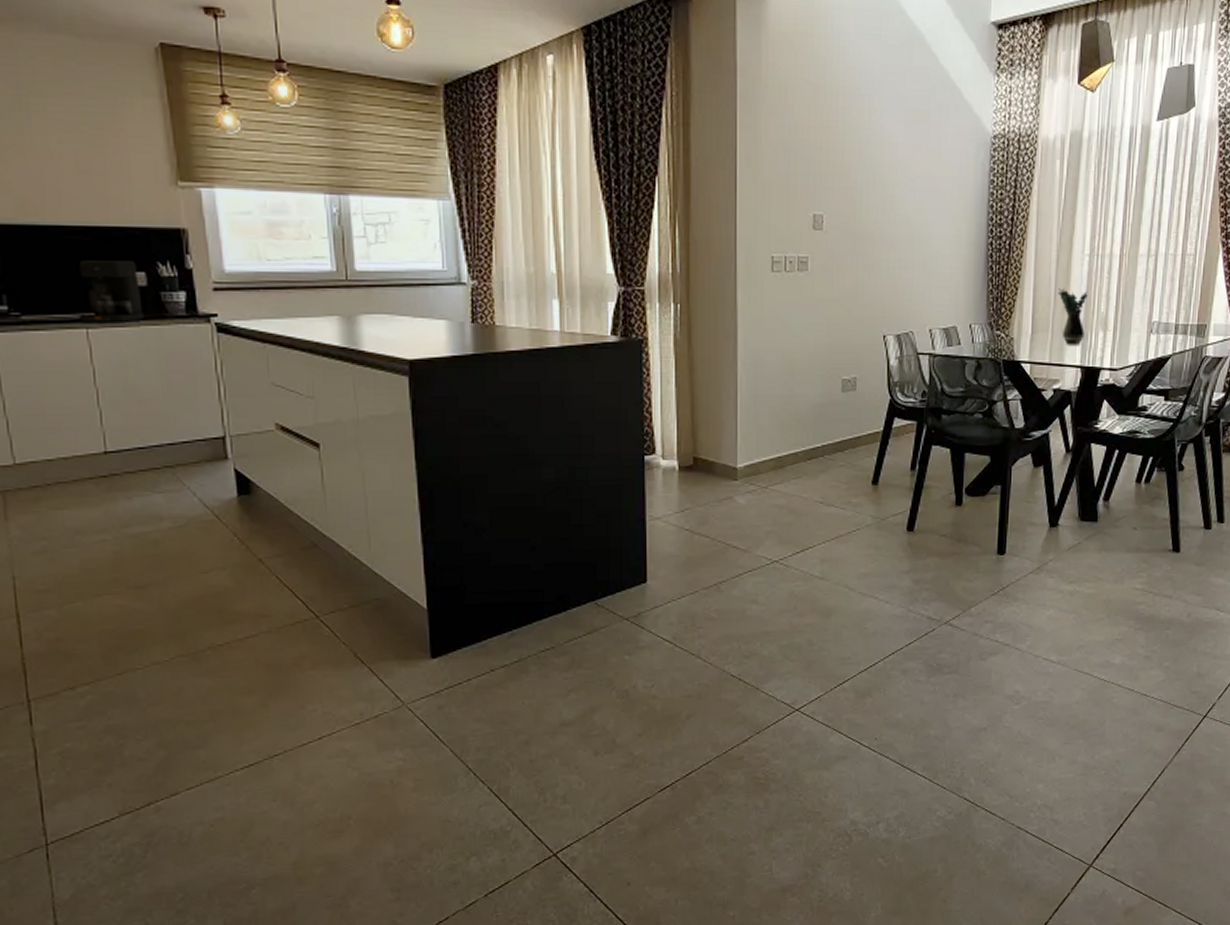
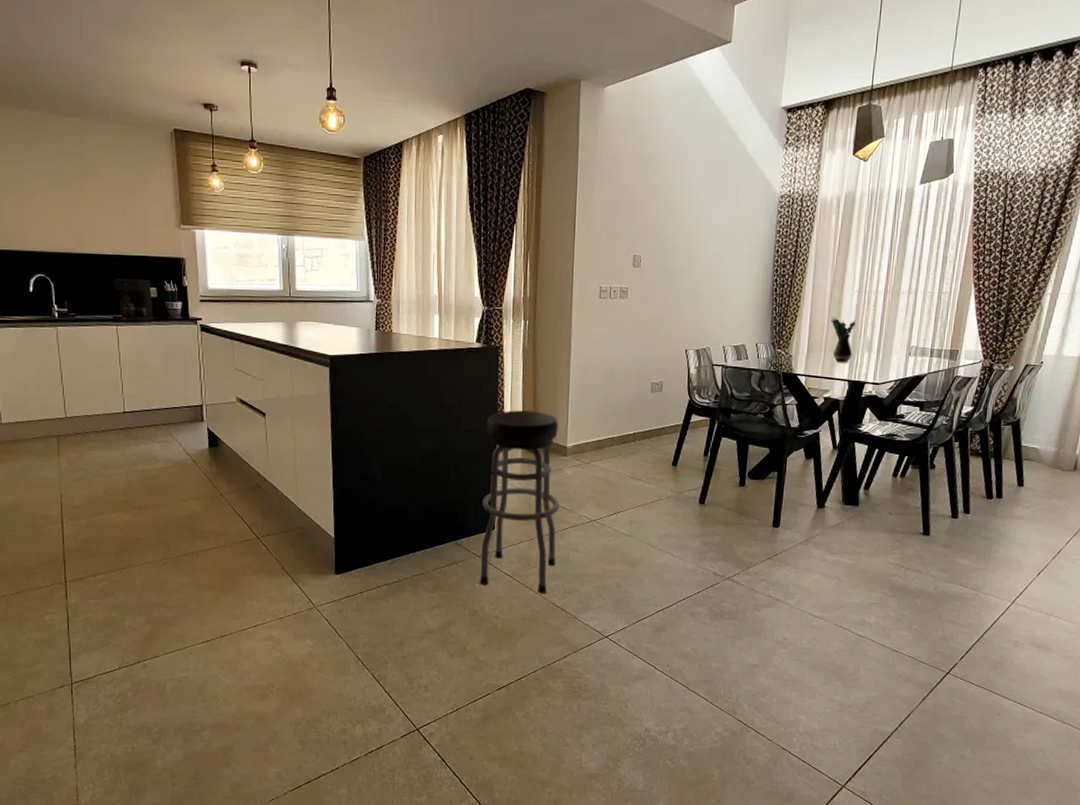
bar stool: none [629,423,731,662] -> present [480,410,560,594]

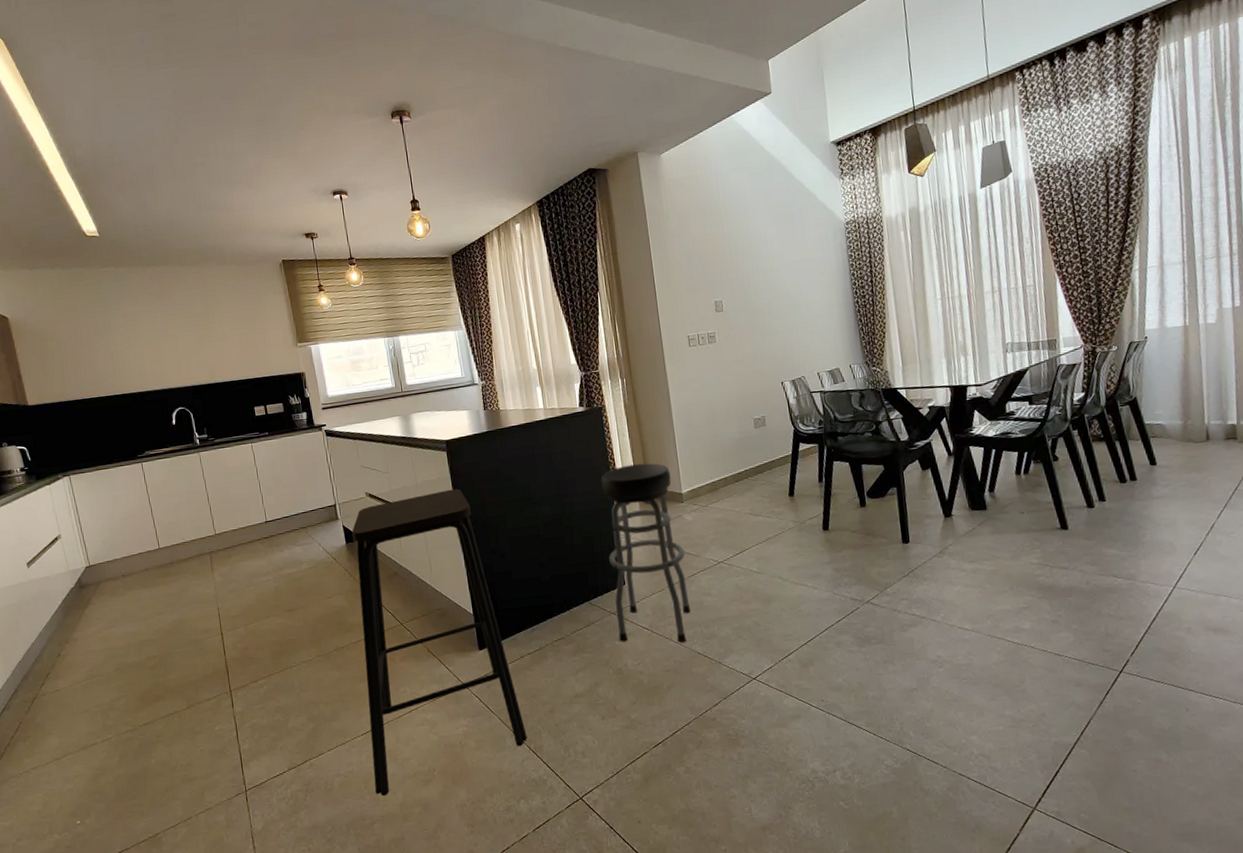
coffee maker: present [112,279,154,323] -> none [245,397,283,440]
bar stool: none [209,407,372,705] -> present [352,488,527,796]
vase: present [830,317,856,363] -> none [918,327,948,371]

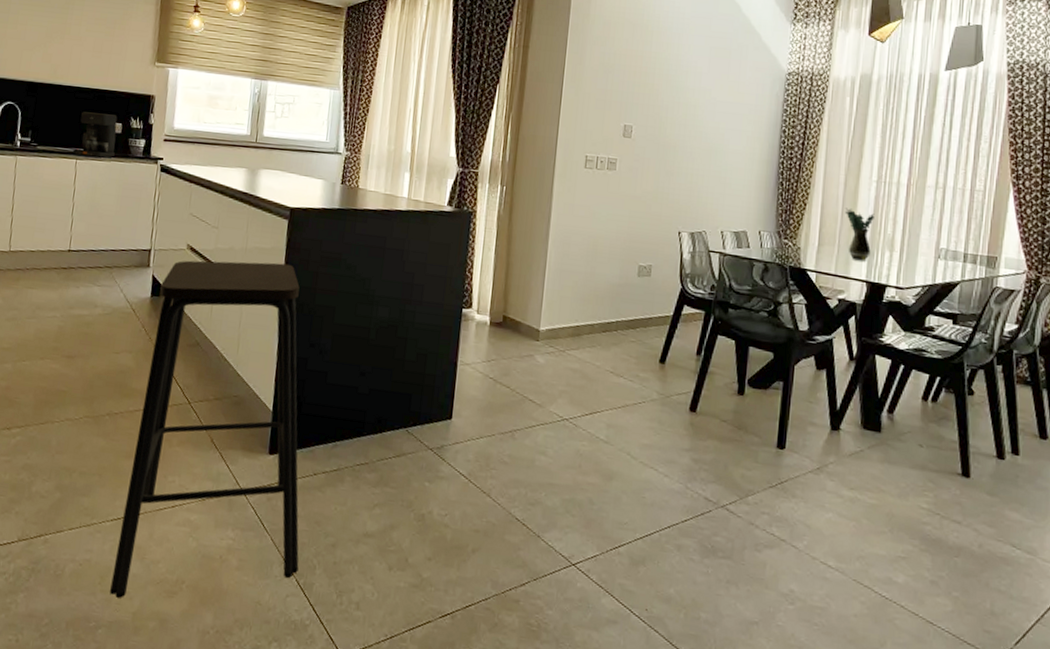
coffee maker: none [245,397,283,440] -> present [73,111,118,158]
bar stool: present [600,463,691,643] -> none [430,283,532,503]
vase: none [918,327,948,371] -> present [844,208,875,262]

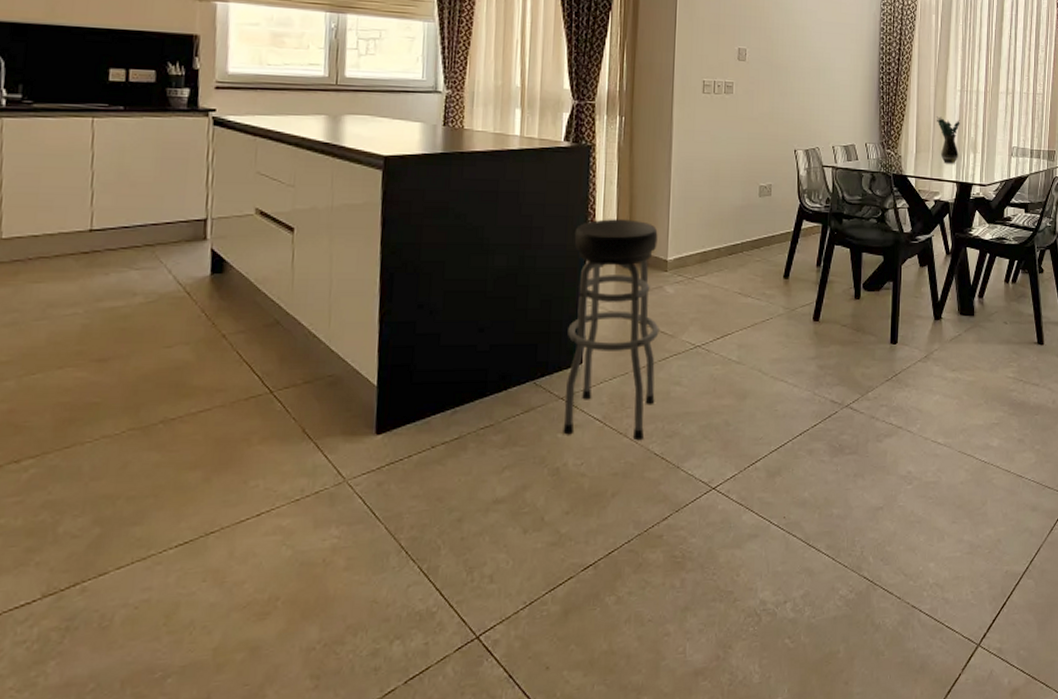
coffee maker: present [73,111,118,158] -> none [87,58,149,114]
bar stool: present [110,260,300,598] -> none [180,219,421,636]
bar stool: none [430,283,532,503] -> present [563,219,659,441]

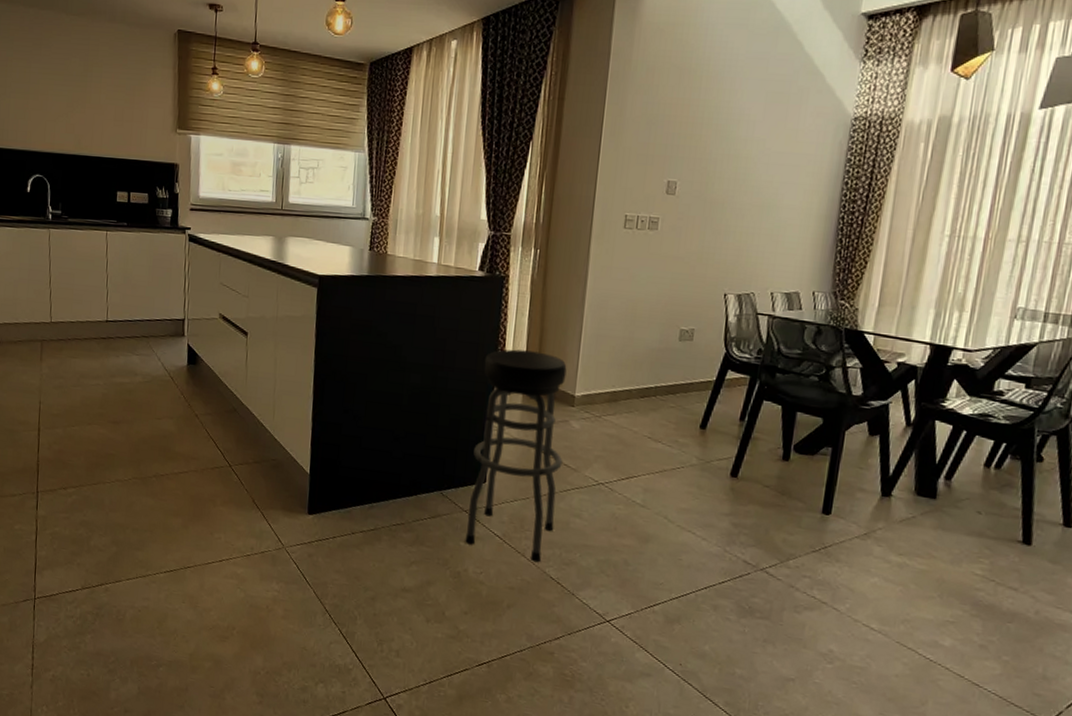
vase: present [936,116,960,164] -> none [910,265,945,323]

